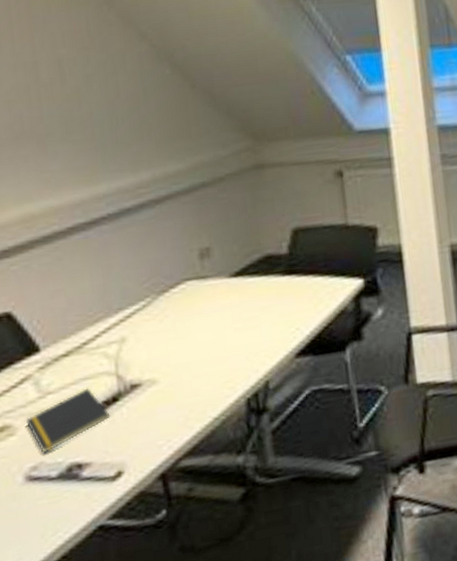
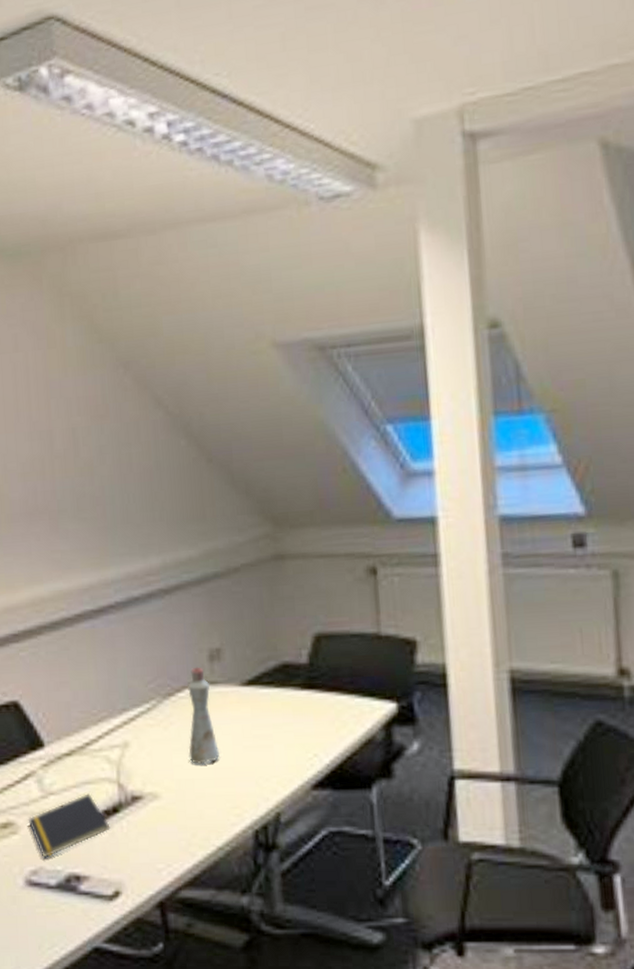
bottle: none [180,265,212,350] -> present [188,667,219,765]

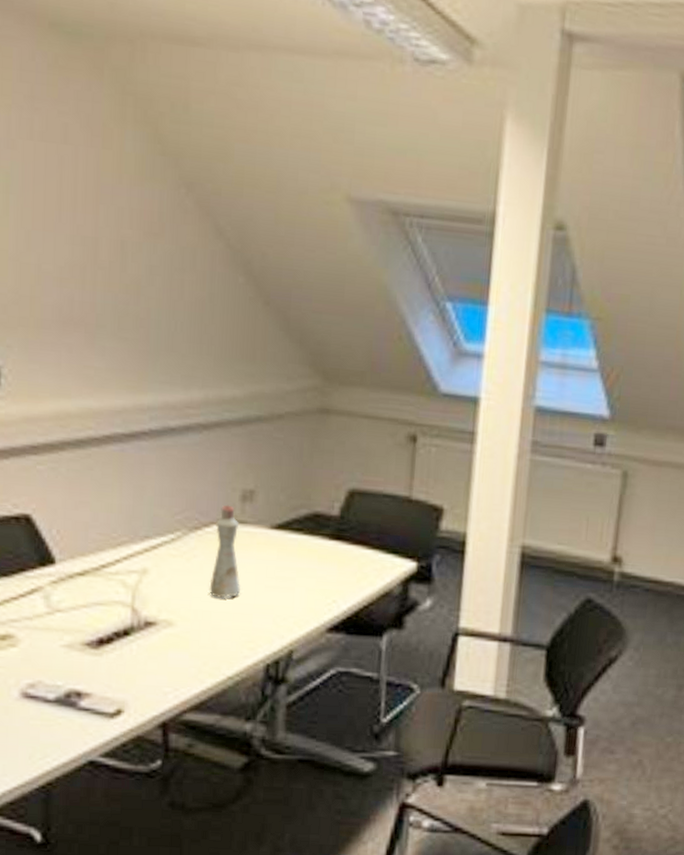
notepad: present [28,793,110,858] -> none [29,614,119,673]

